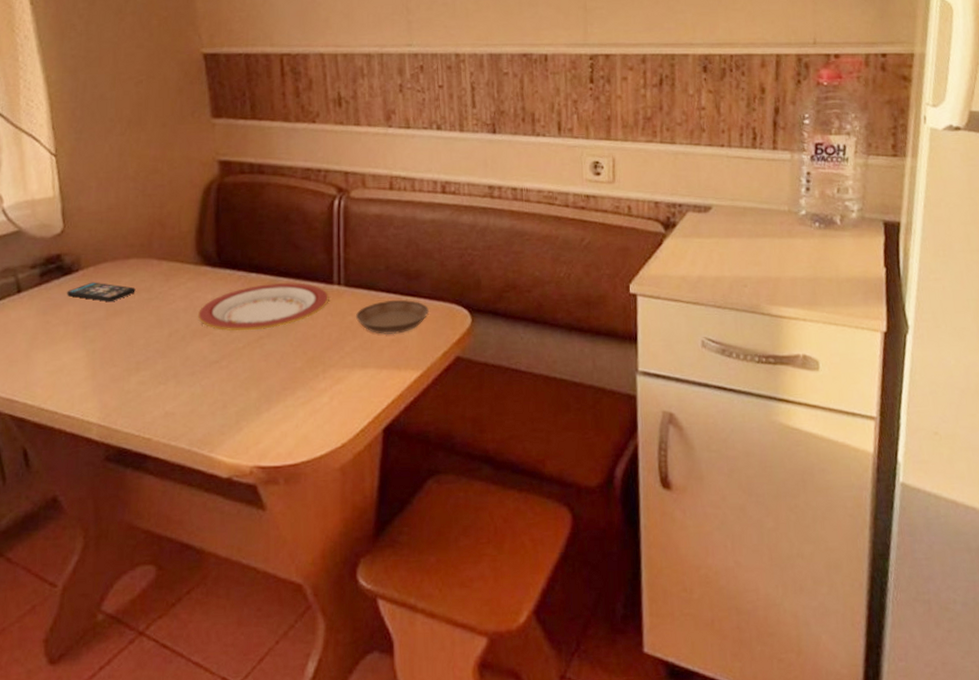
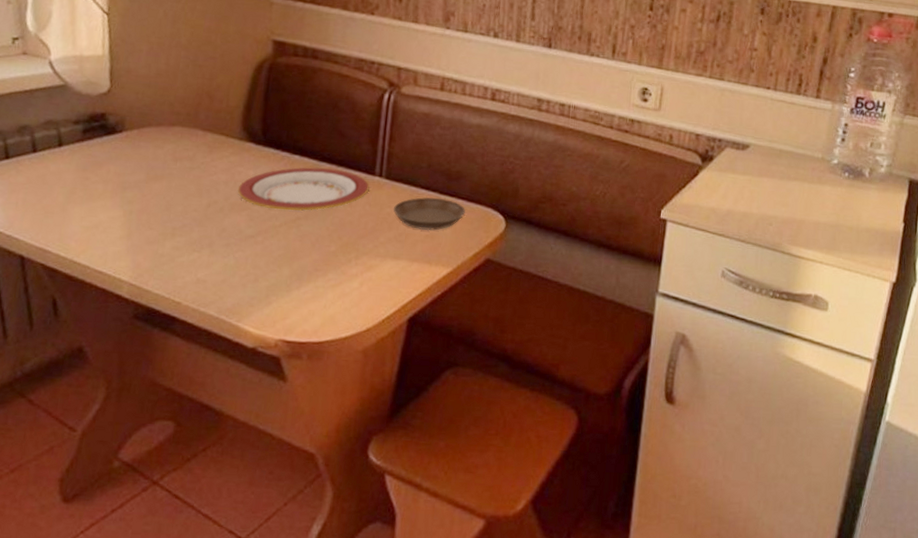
smartphone: present [67,282,136,303] -> none [108,144,178,167]

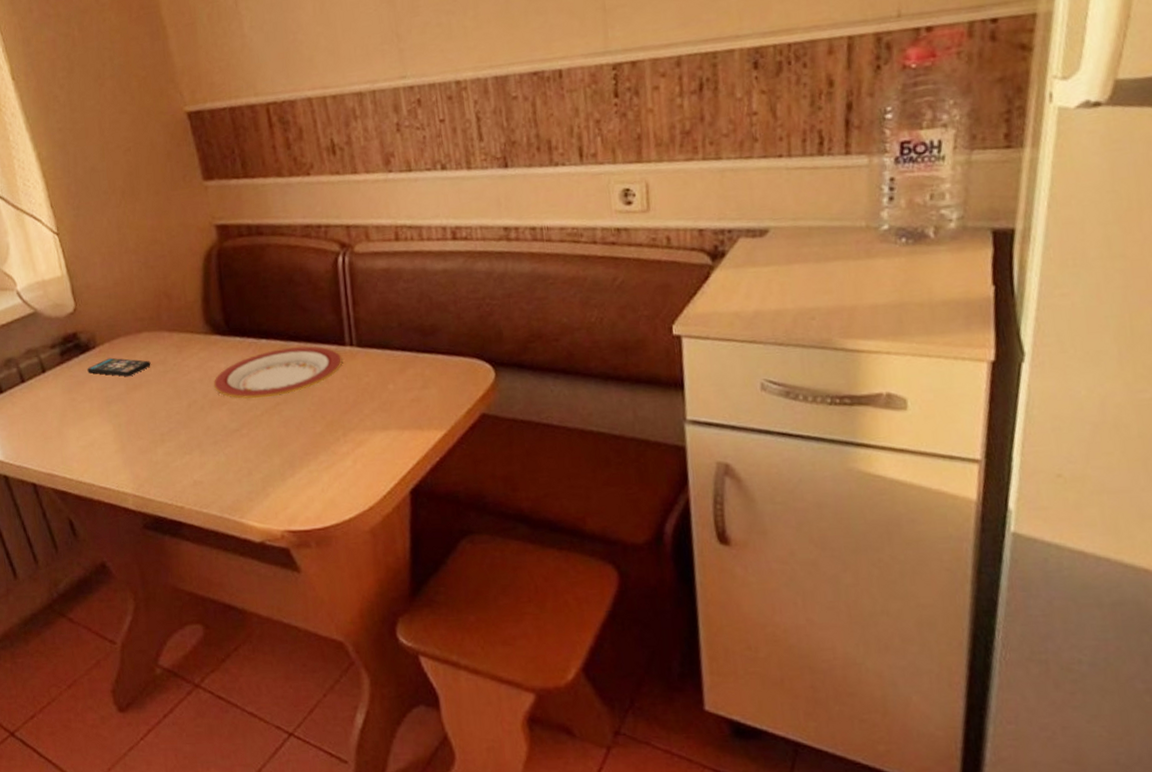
smartphone: none [108,144,178,167] -> present [87,357,151,377]
saucer: present [394,197,465,231] -> none [372,357,448,395]

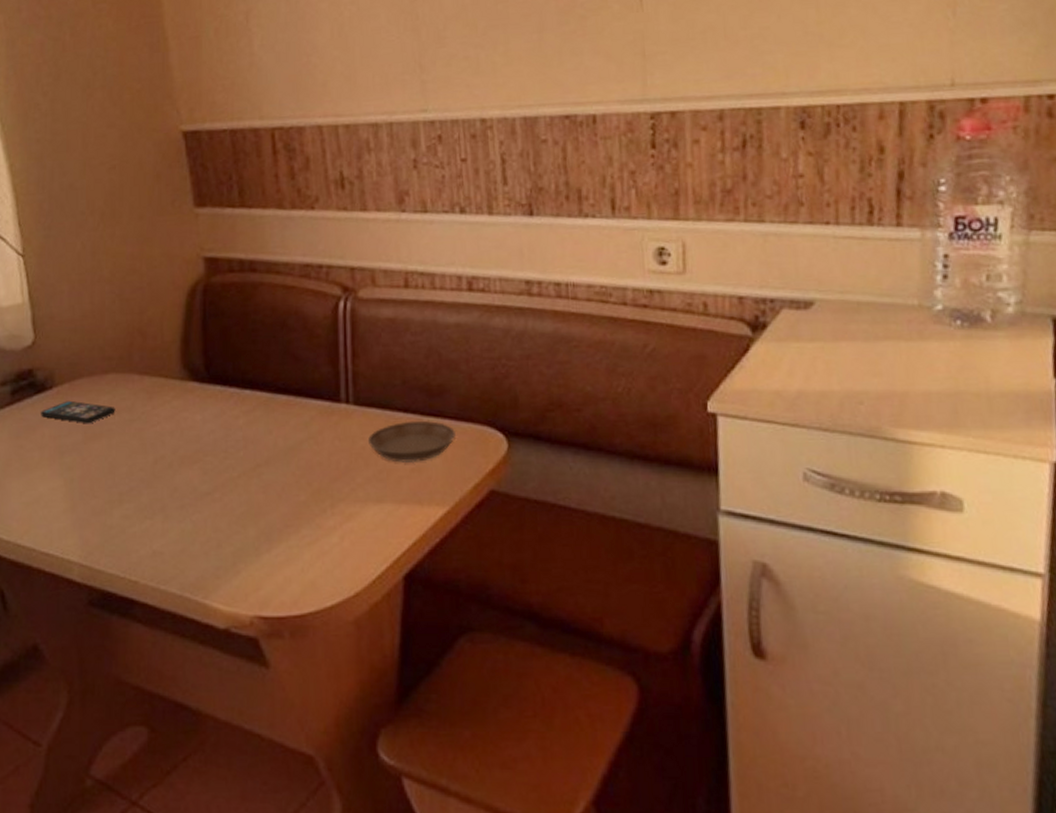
plate: present [213,346,343,399] -> none [185,400,336,458]
saucer: none [372,357,448,395] -> present [368,421,455,463]

